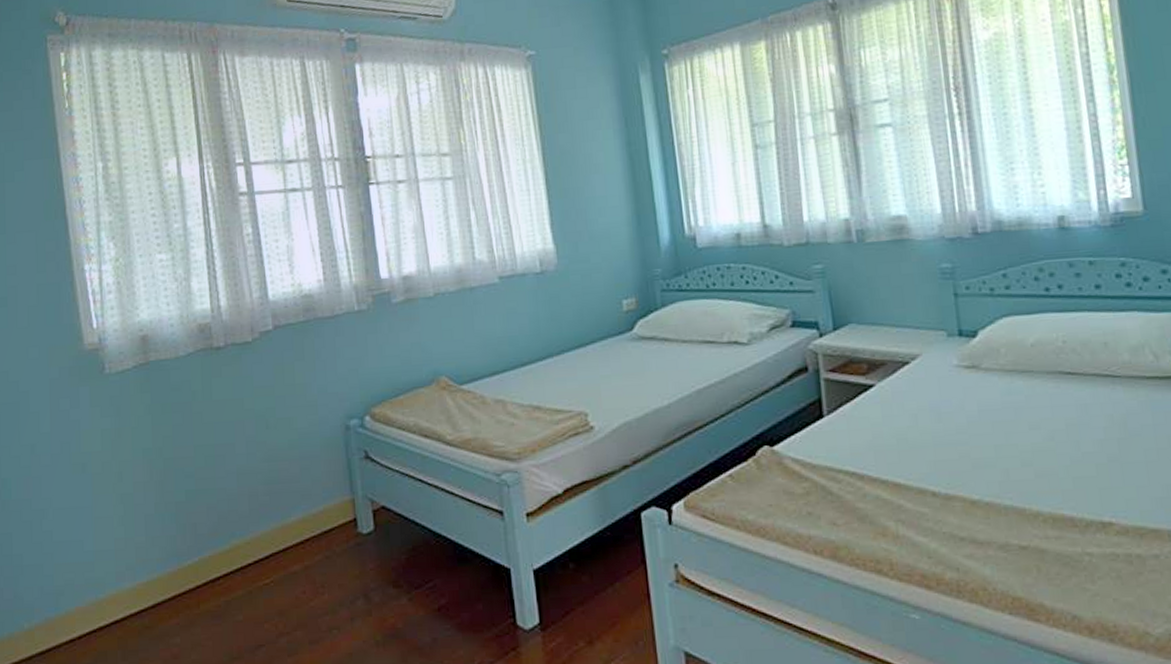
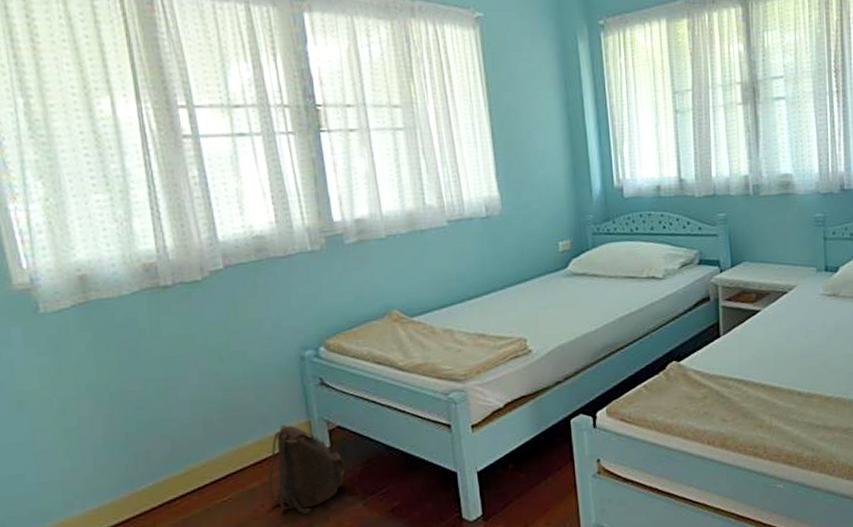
backpack: none [310,501,388,605] -> present [268,425,344,514]

